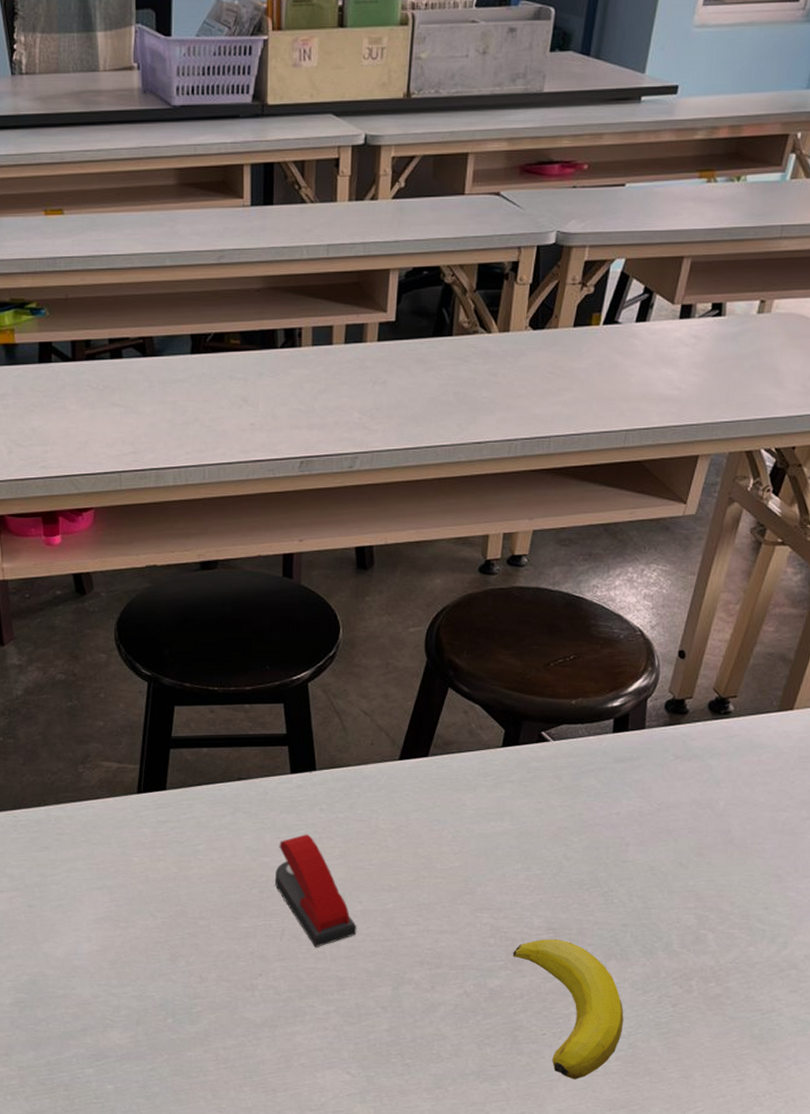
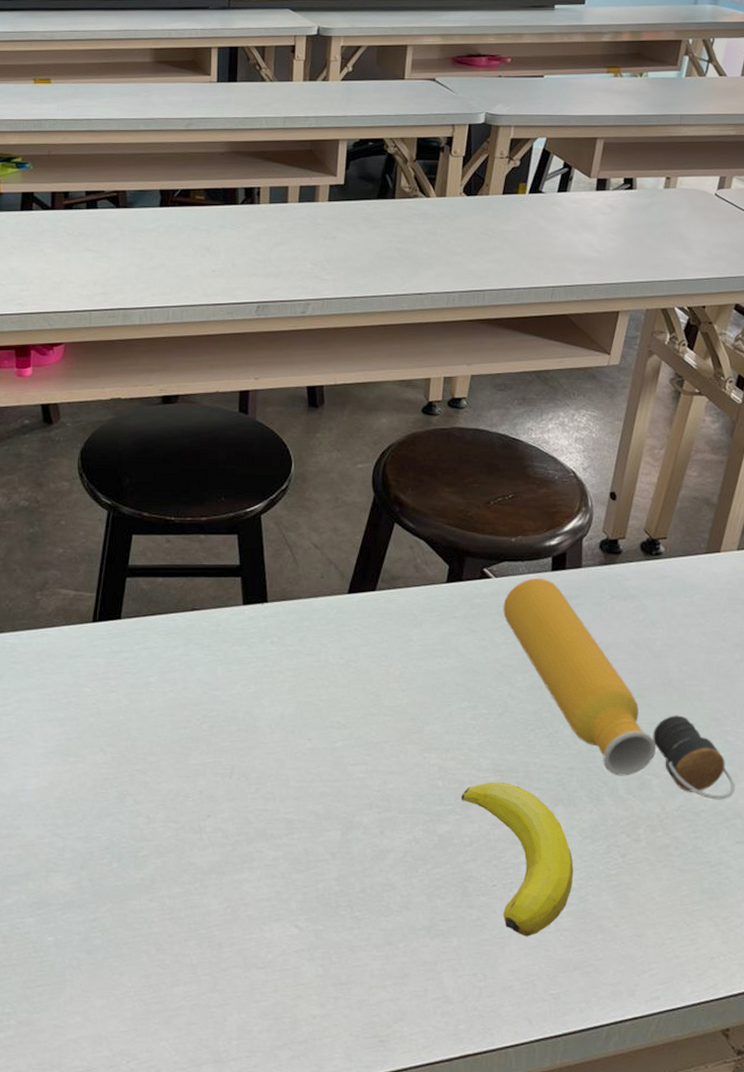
stapler: present [275,834,357,947] -> none [226,667,306,787]
water bottle: none [560,741,792,952] -> present [503,578,735,800]

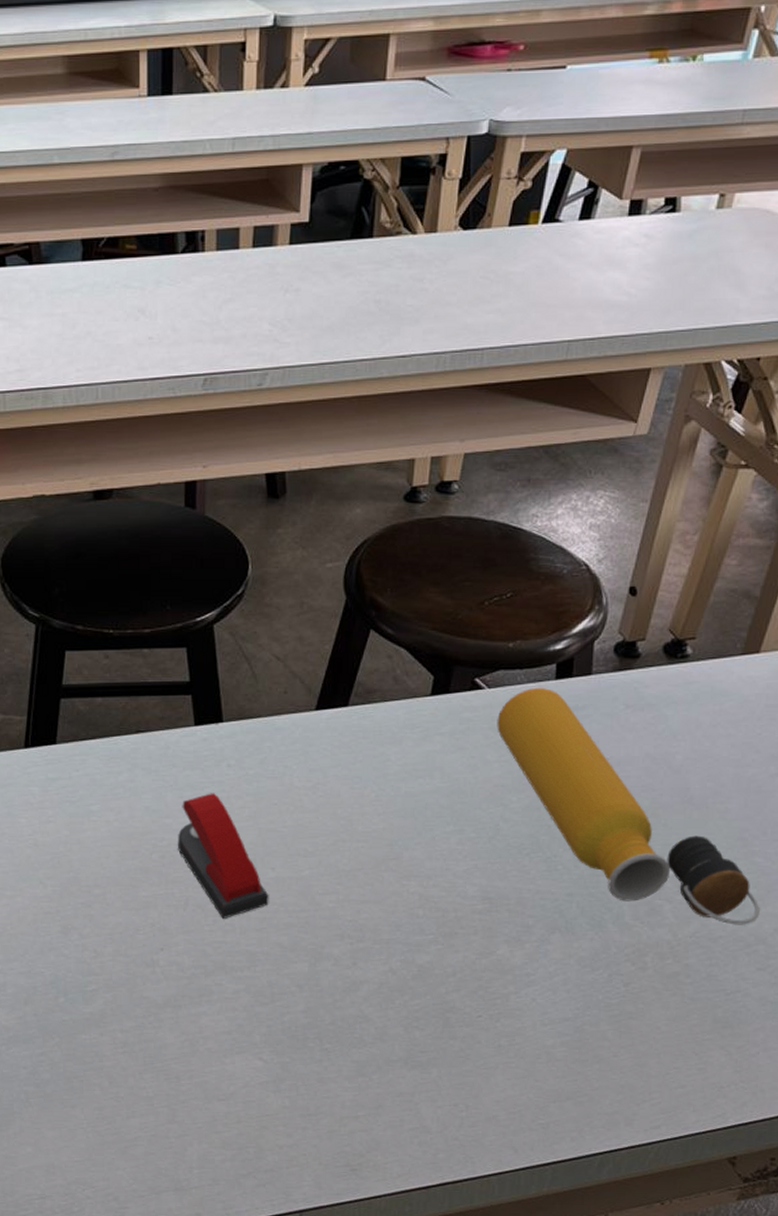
stapler: none [226,667,306,787] -> present [178,793,269,918]
banana: present [461,782,574,937] -> none [444,910,570,1067]

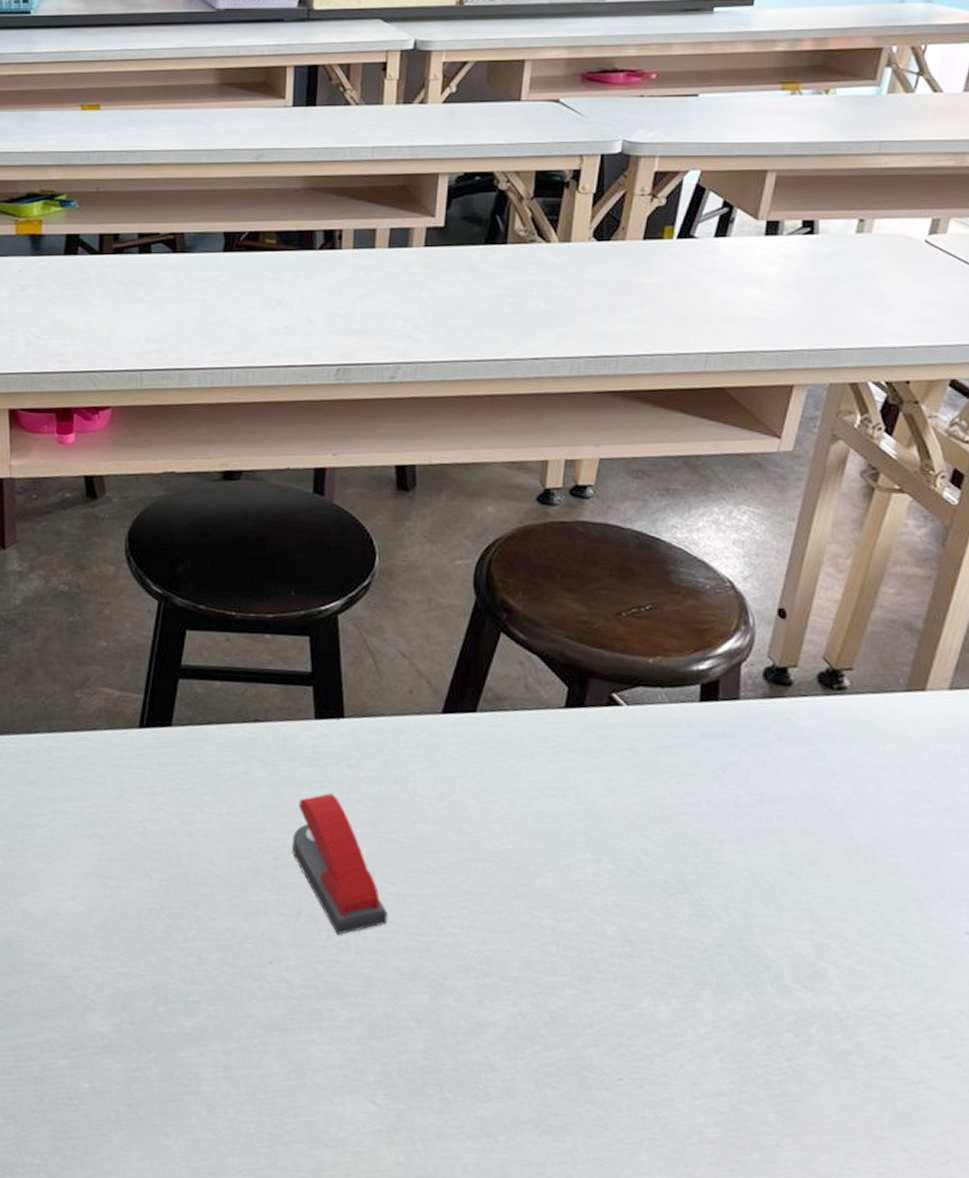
water bottle: present [497,688,760,925] -> none [636,709,941,1003]

